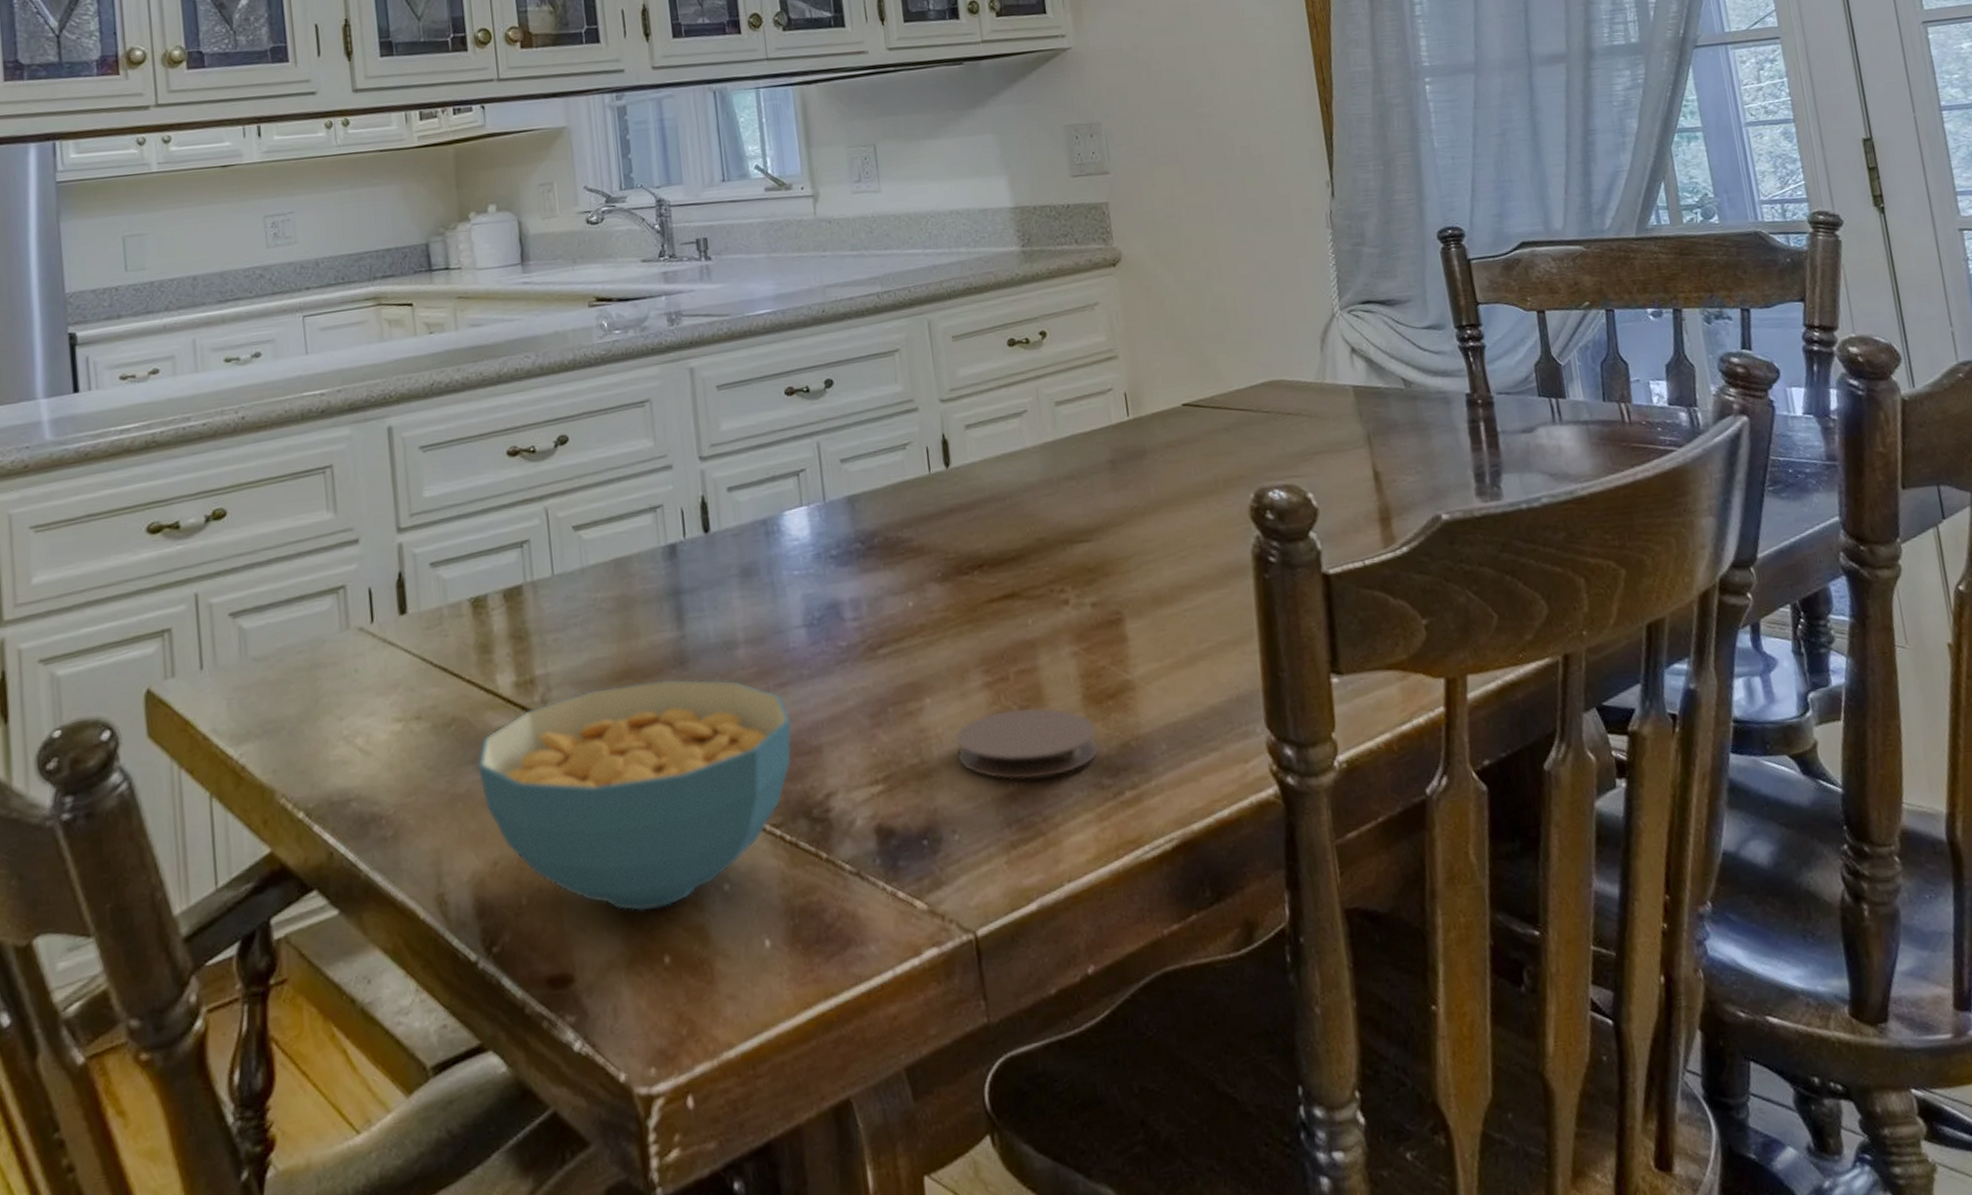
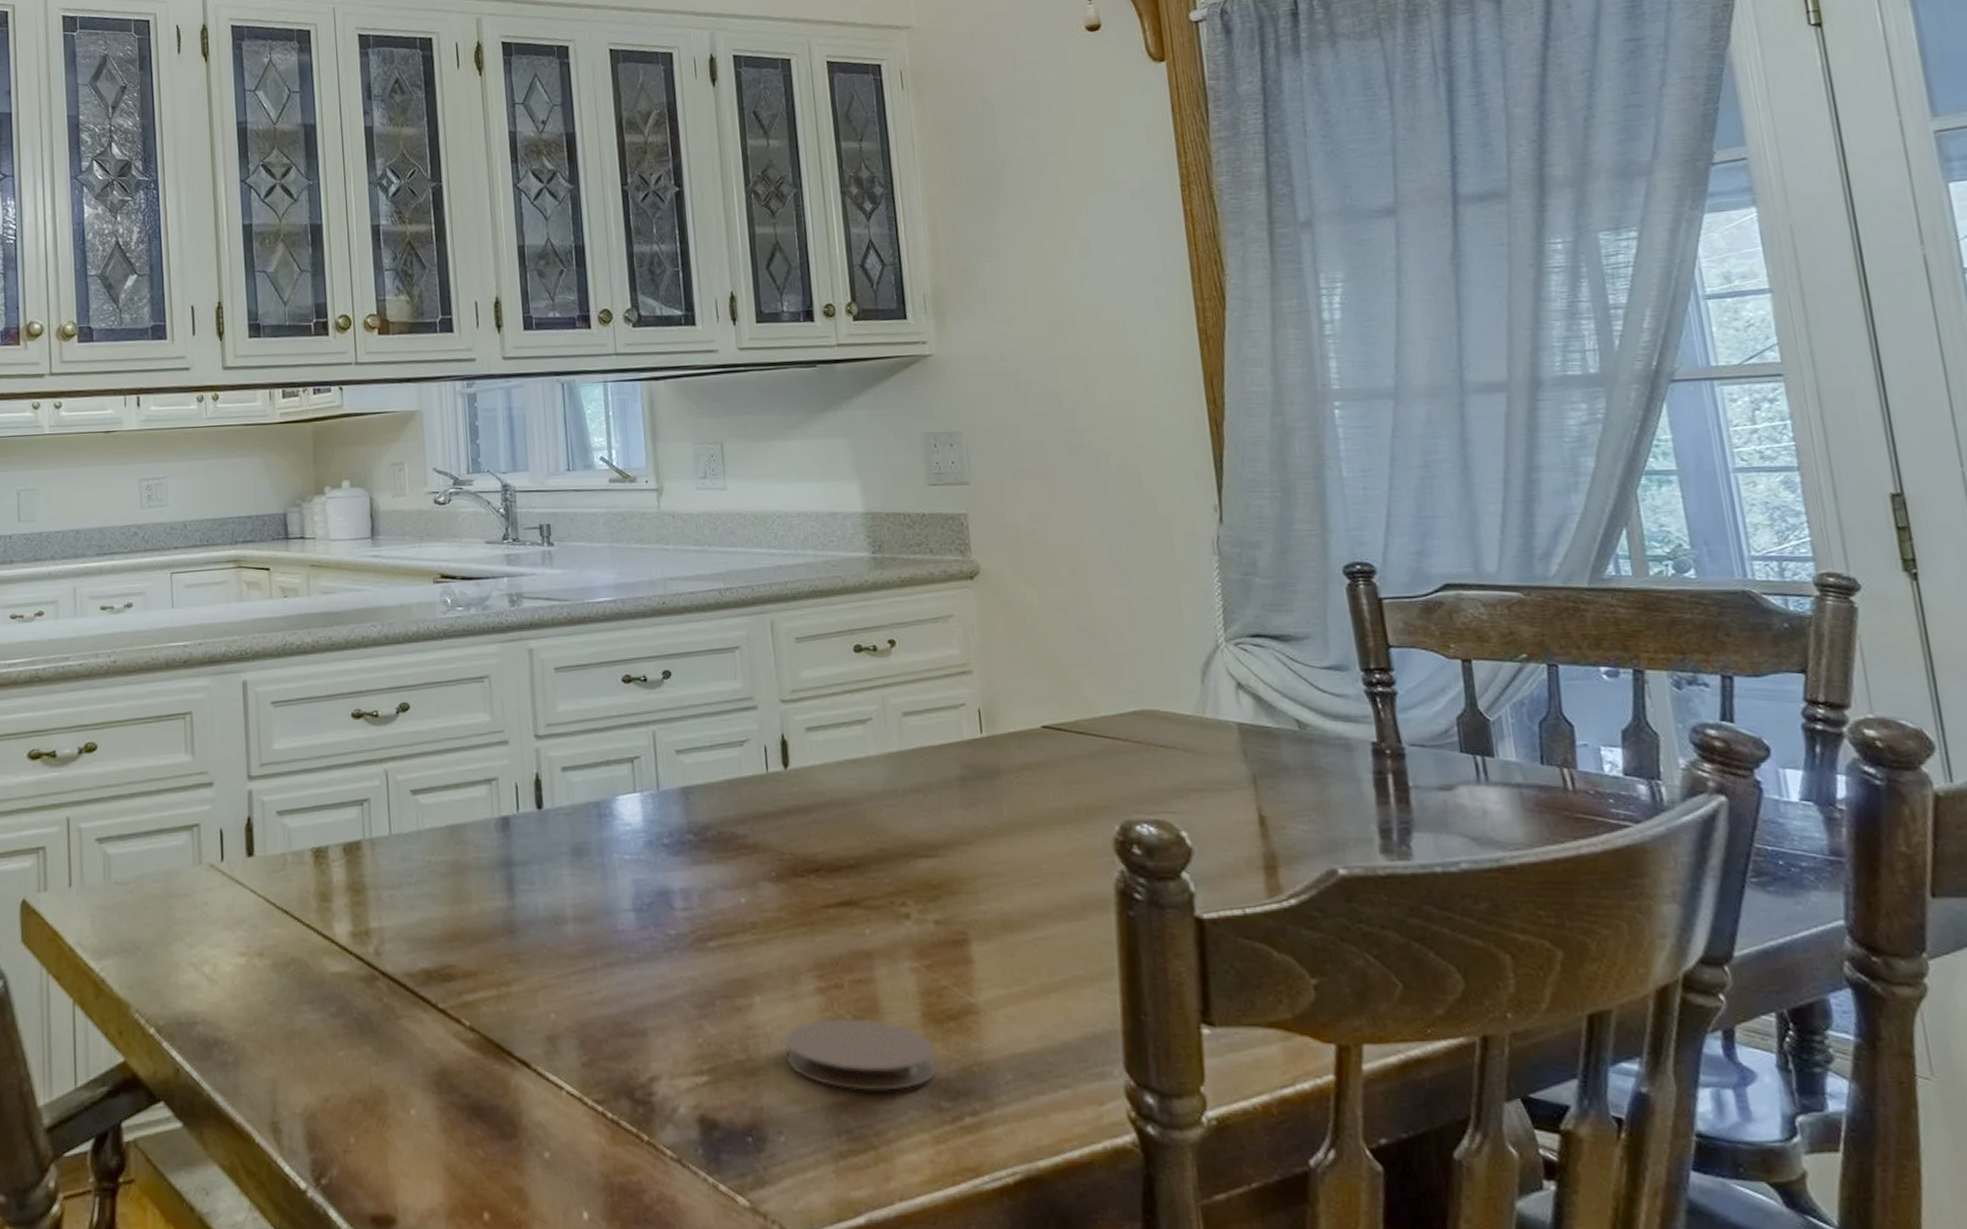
cereal bowl: present [476,679,792,912] -> none [312,946,617,1166]

